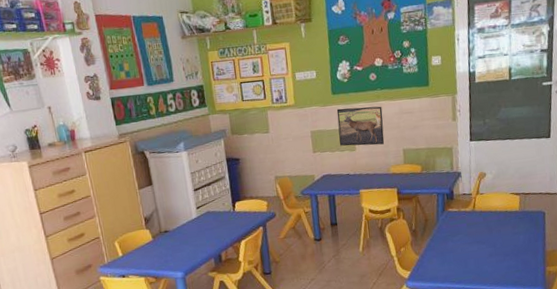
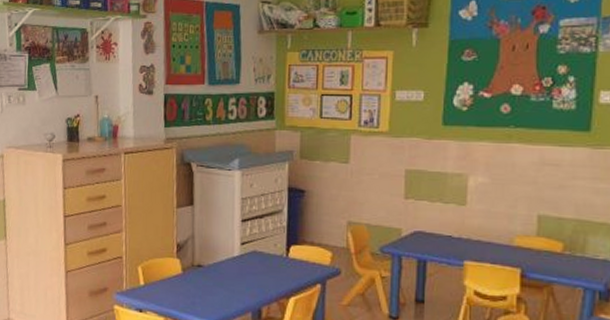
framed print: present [336,106,385,146] -> none [443,145,514,203]

